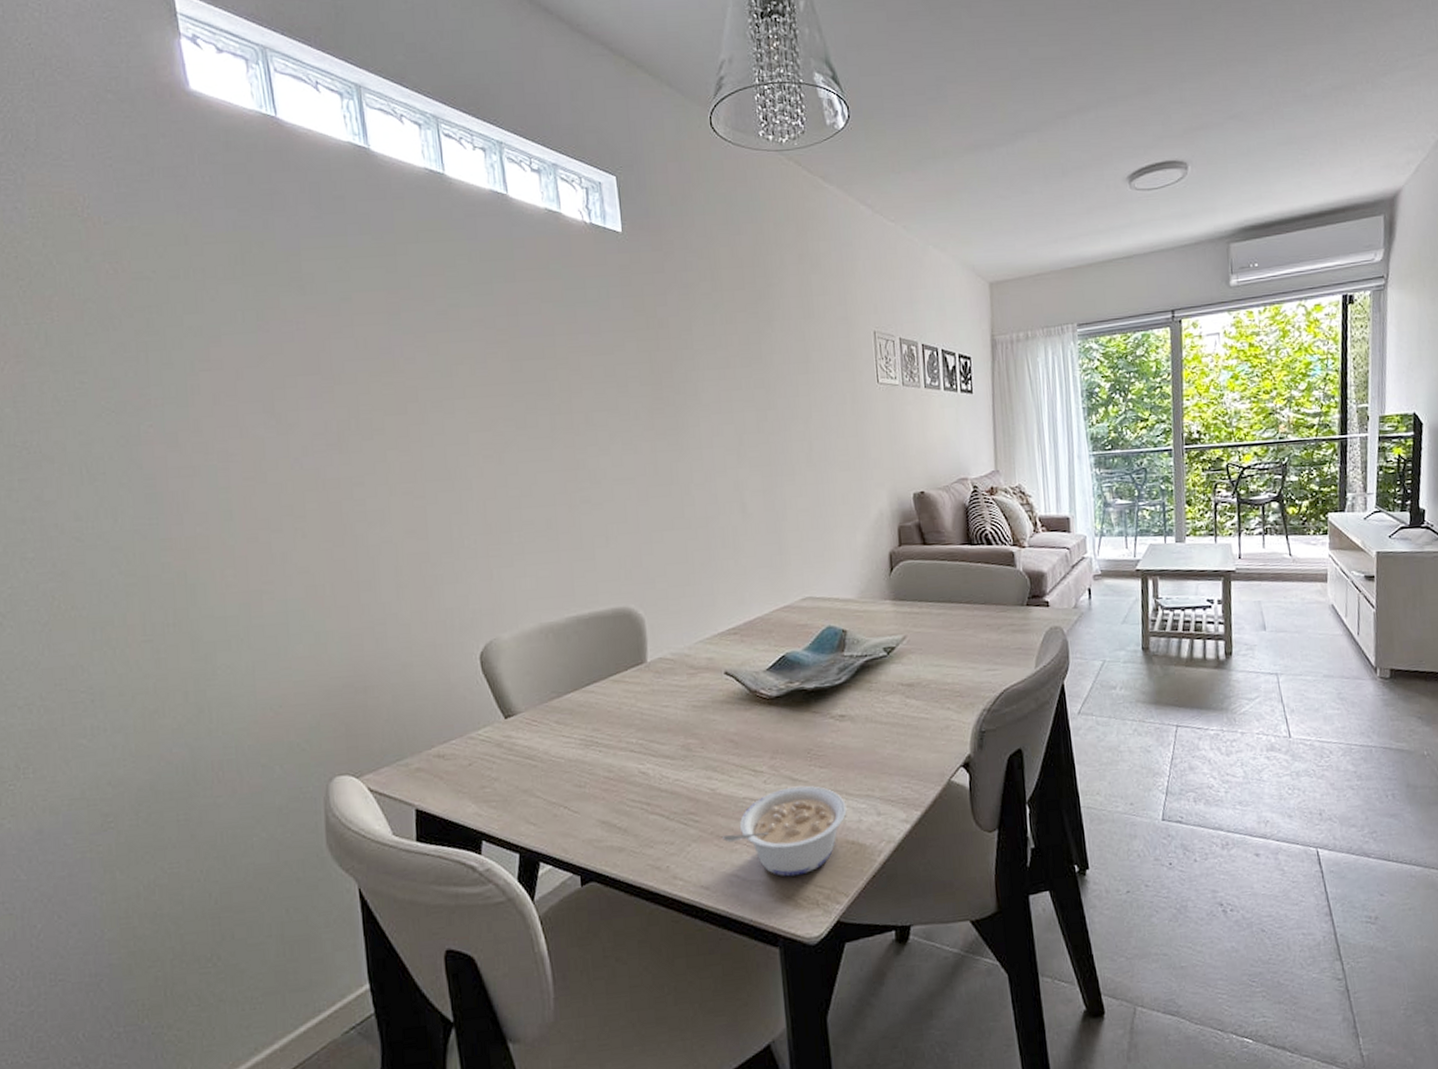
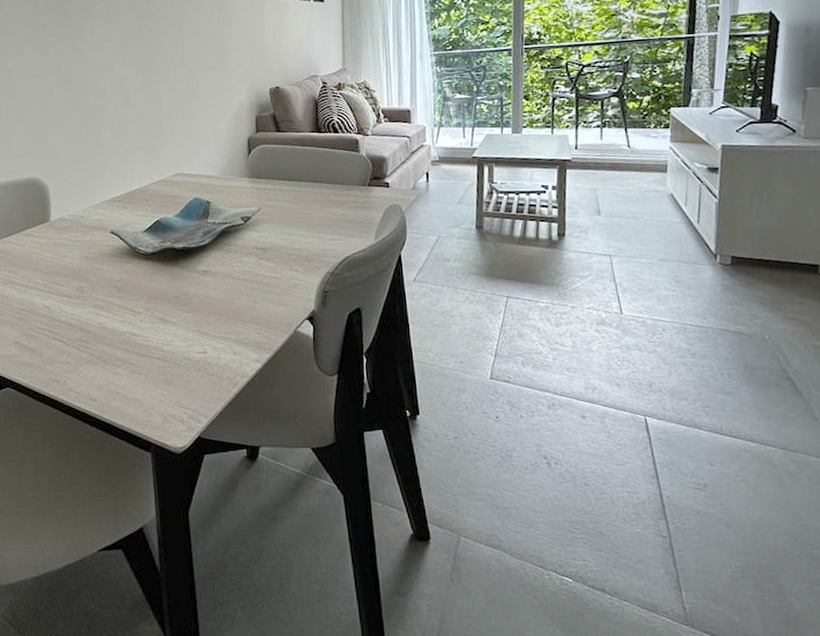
legume: present [722,785,847,877] -> none [107,326,208,398]

